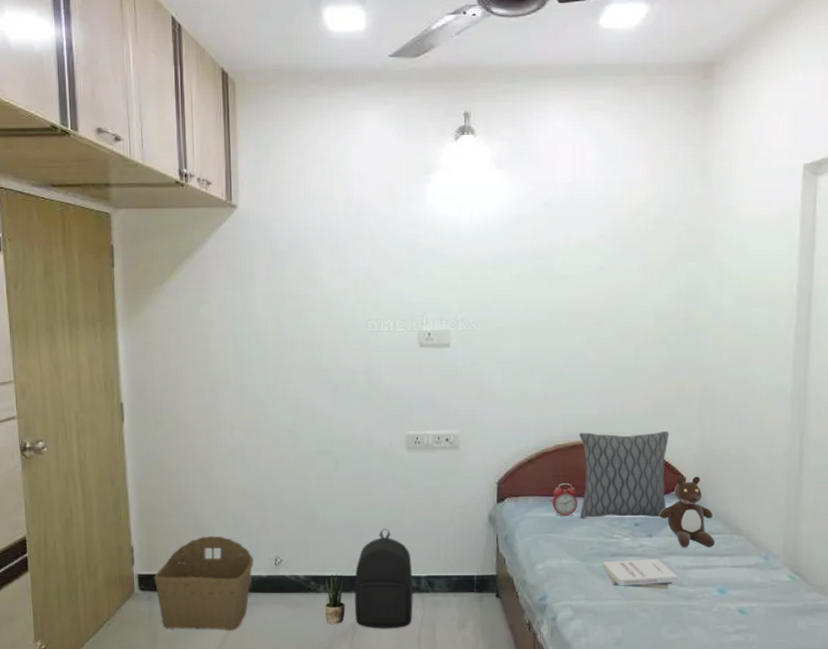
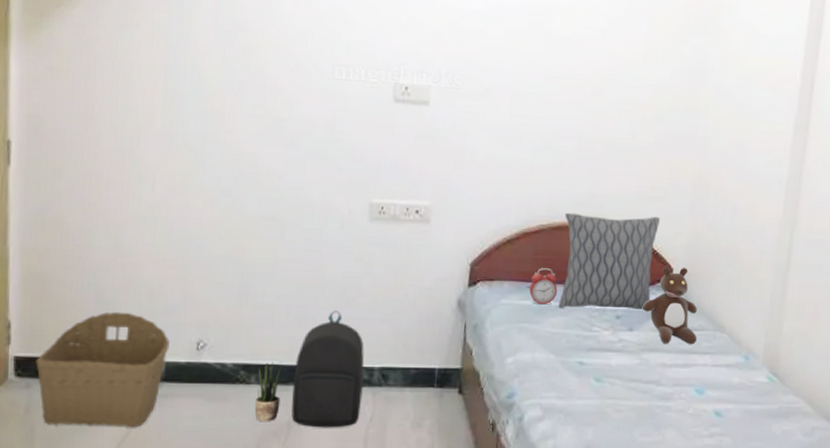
books: present [602,558,679,588] -> none [577,354,657,387]

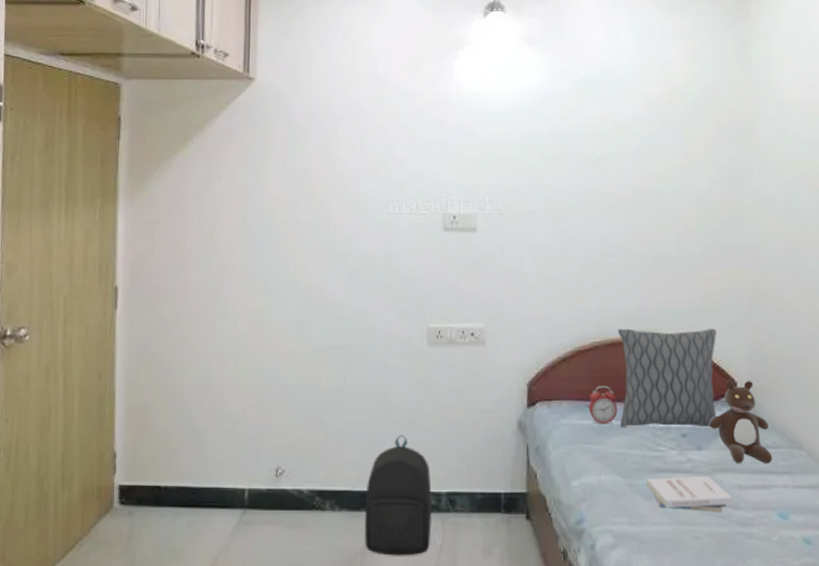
wicker basket: present [36,311,170,428] -> none [137,440,252,555]
potted plant: present [254,362,282,421] -> none [330,488,354,549]
books: none [577,354,657,387] -> present [646,475,734,512]

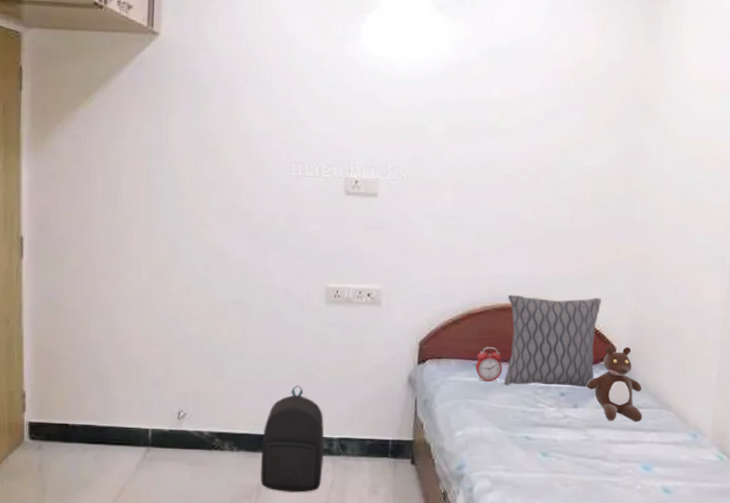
books: present [646,475,734,512] -> none [524,430,603,463]

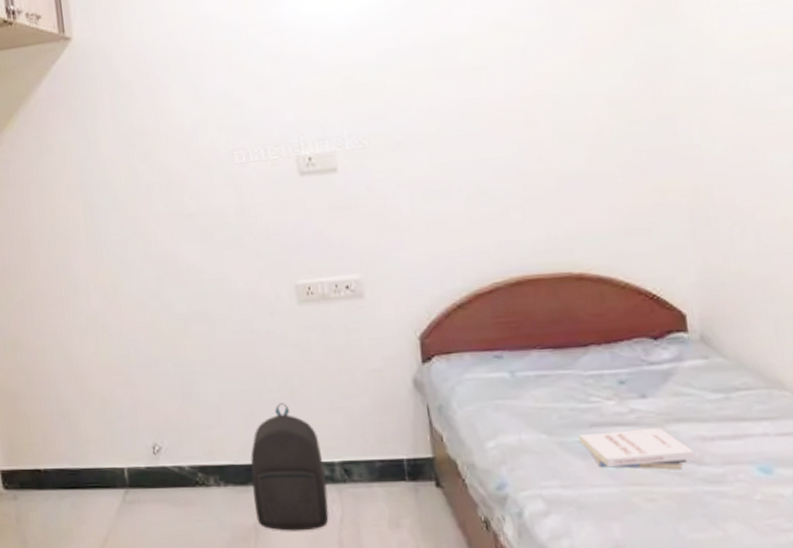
alarm clock: present [475,347,503,382] -> none [496,332,534,376]
pillow: present [504,294,601,388] -> none [522,252,663,377]
books: none [524,430,603,463] -> present [578,427,696,469]
stuffed animal: present [587,346,643,423] -> none [653,311,745,412]

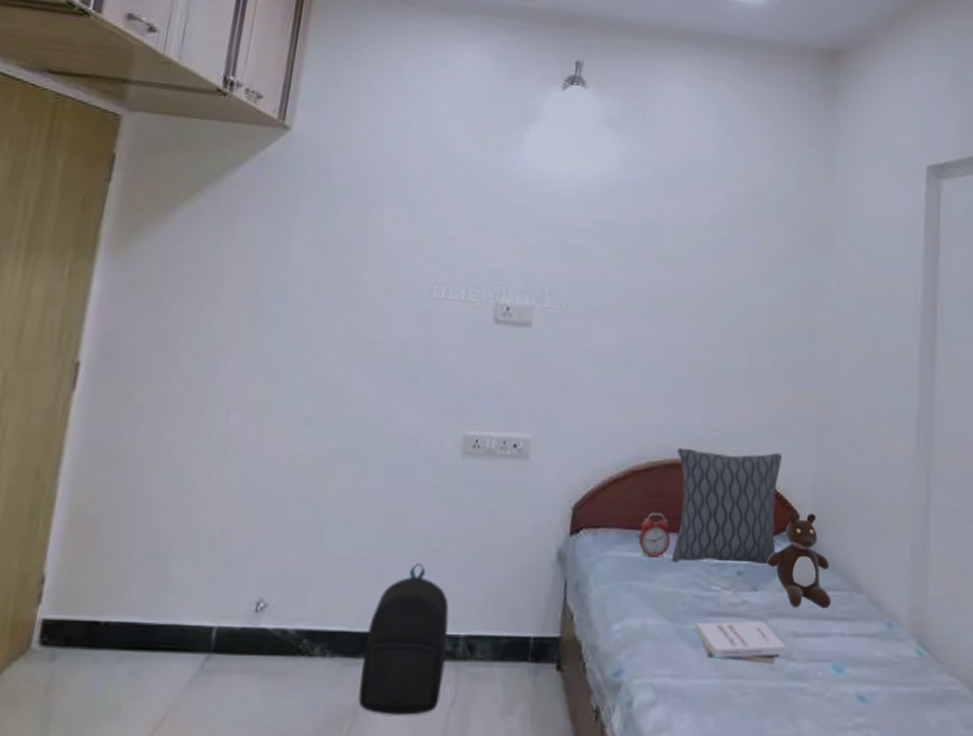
alarm clock: none [496,332,534,376] -> present [639,513,671,558]
pillow: none [522,252,663,377] -> present [672,447,782,565]
stuffed animal: none [653,311,745,412] -> present [767,513,832,609]

